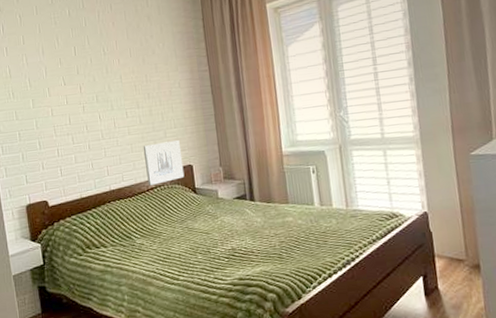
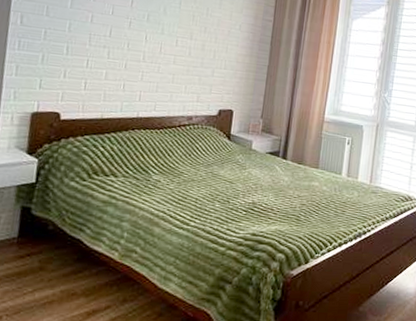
wall art: present [143,140,185,186] -> none [181,79,226,123]

